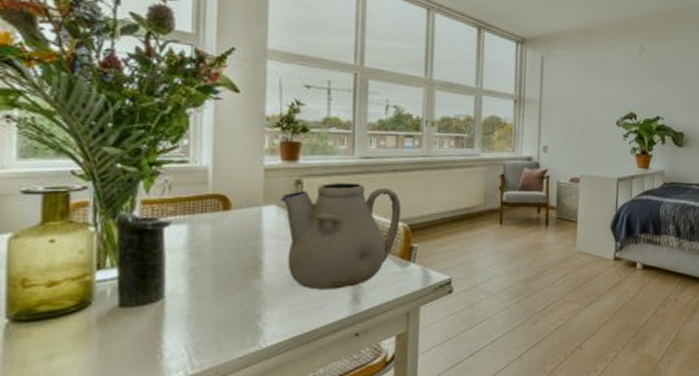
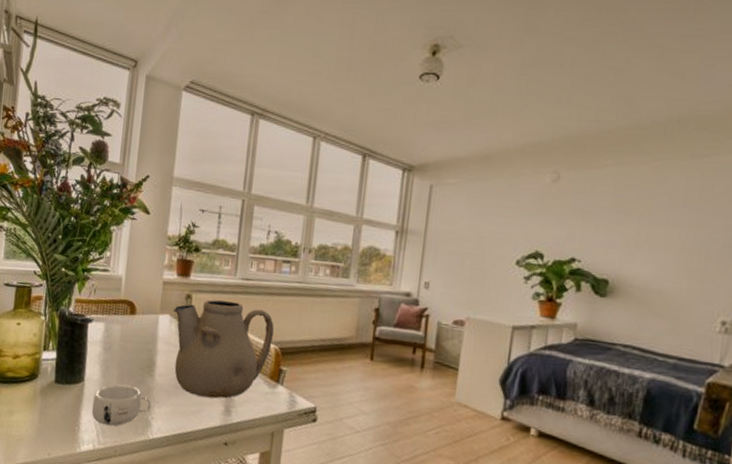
mug: none [178,292,261,345] -> present [91,384,151,427]

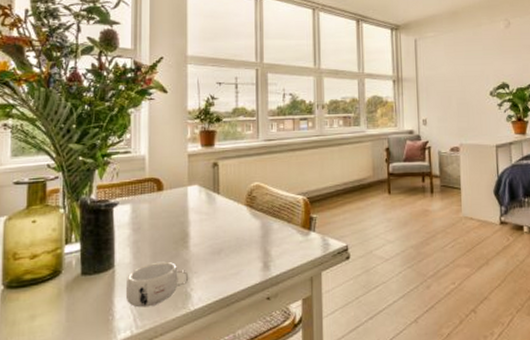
teapot: present [174,299,274,399] -> none [202,162,300,258]

